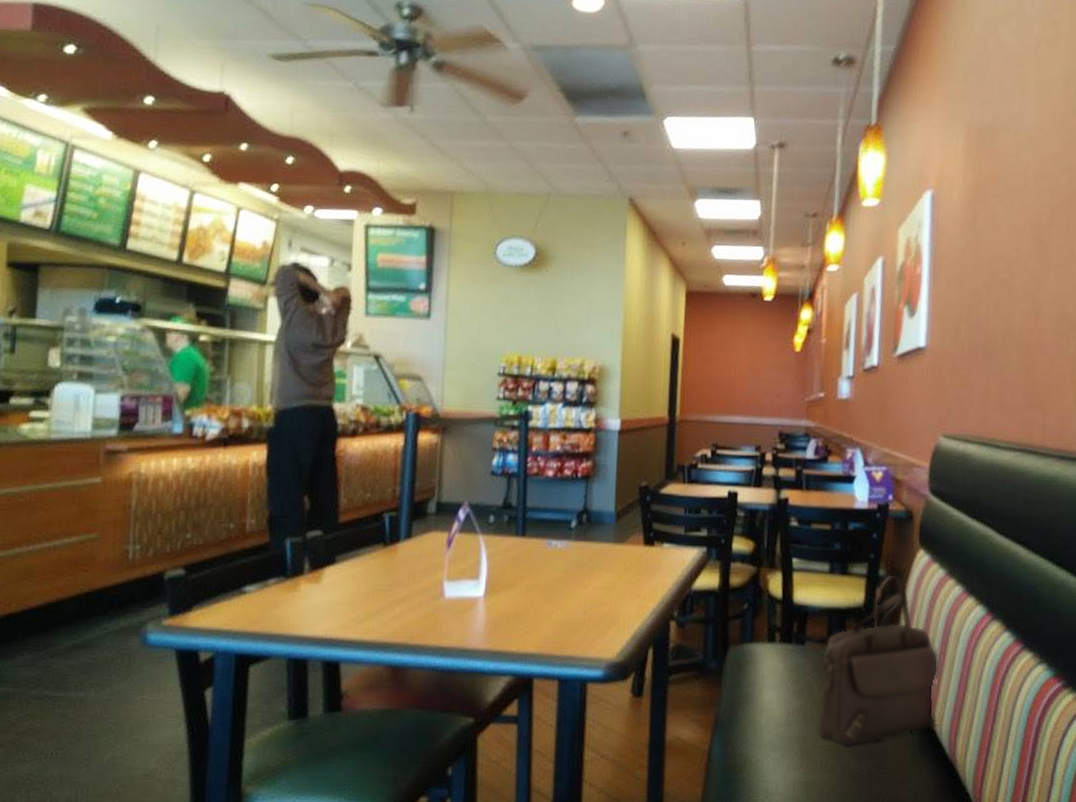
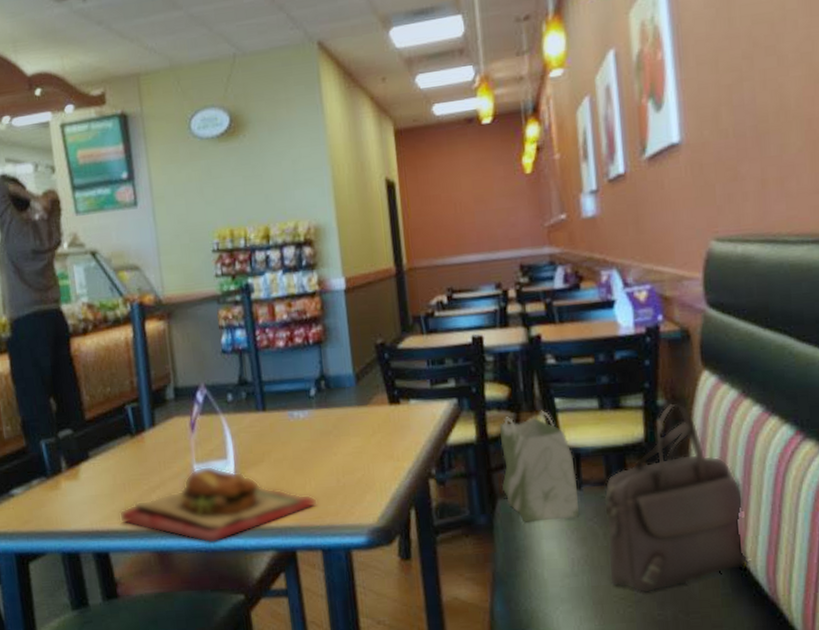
sandwich: none [357,584,563,664] -> present [119,465,319,544]
grocery bag: none [735,567,802,672] -> present [500,410,580,524]

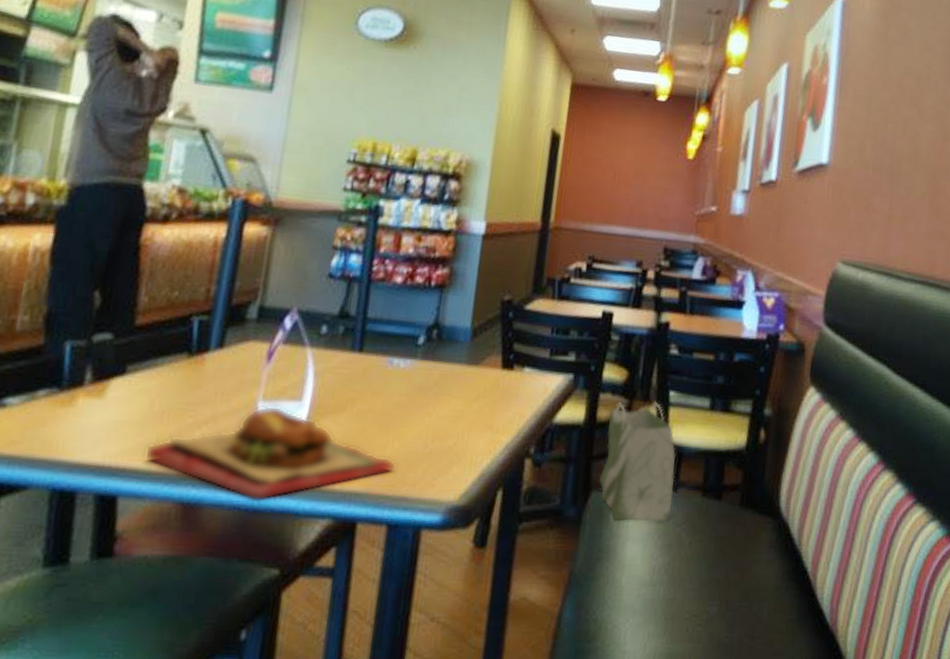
handbag: present [604,403,750,593] -> none [686,414,823,611]

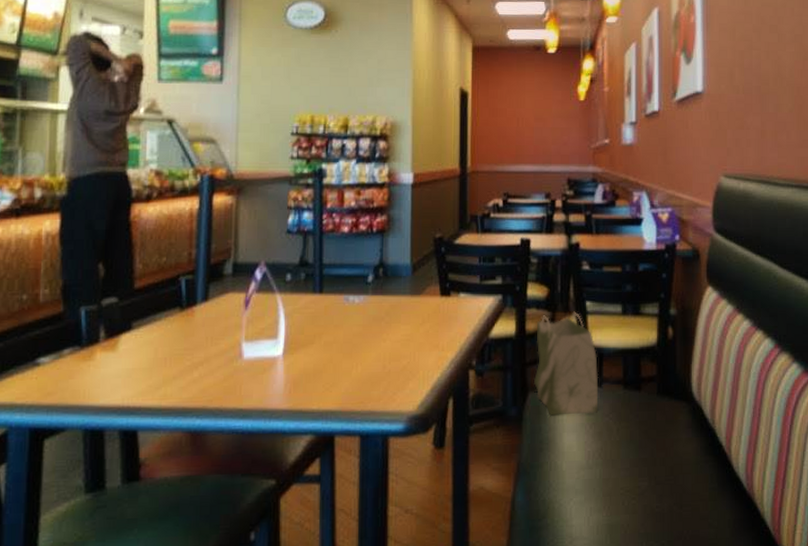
sandwich: present [144,405,397,502] -> none [154,344,363,425]

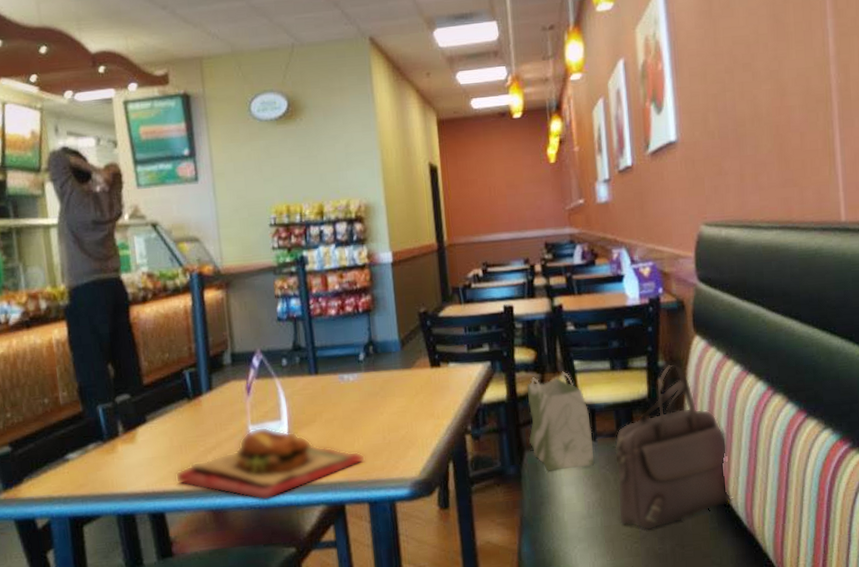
sandwich: none [154,344,363,425] -> present [175,426,366,501]
handbag: none [619,313,734,486] -> present [615,364,732,530]

